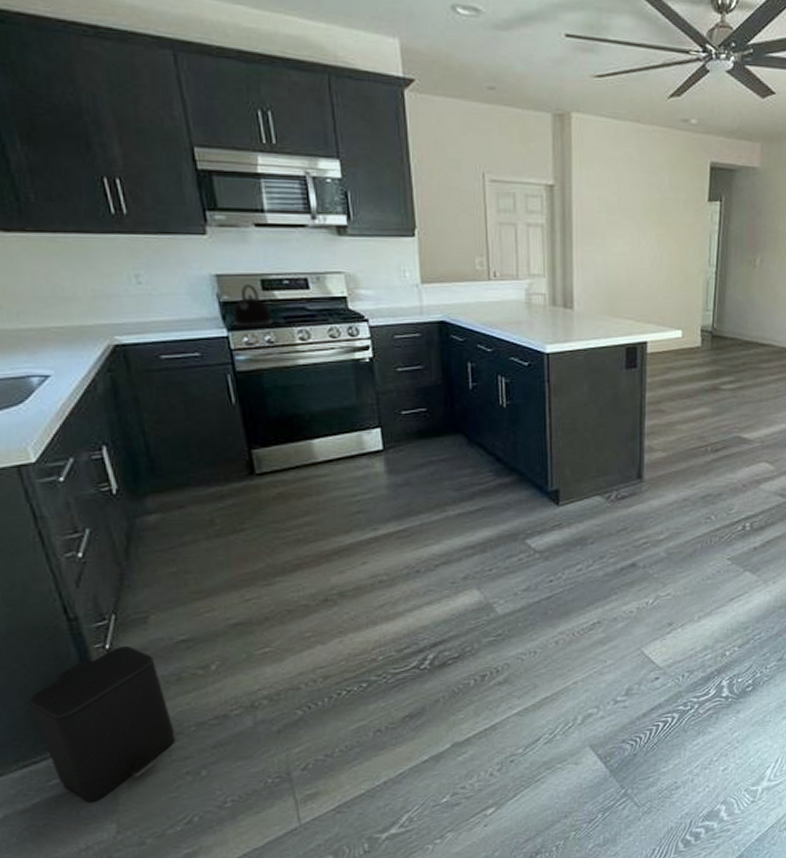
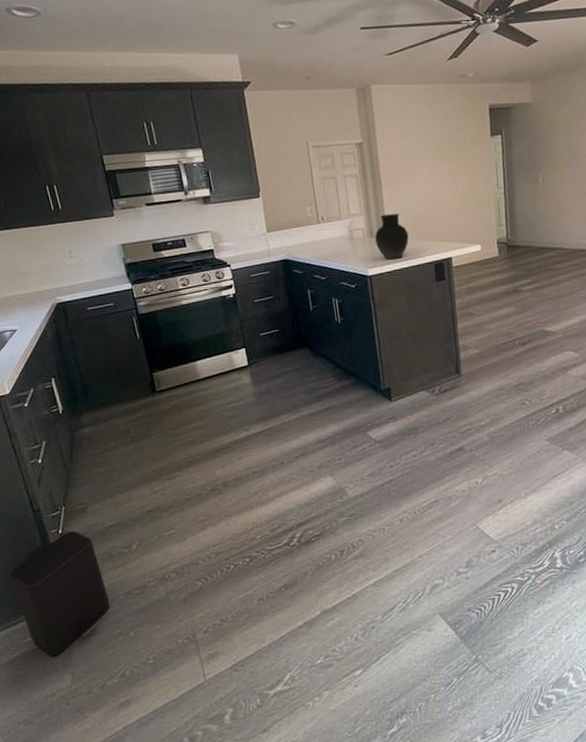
kettle: present [233,284,274,329] -> none [134,248,163,282]
vase: none [559,280,599,338] -> present [375,213,409,261]

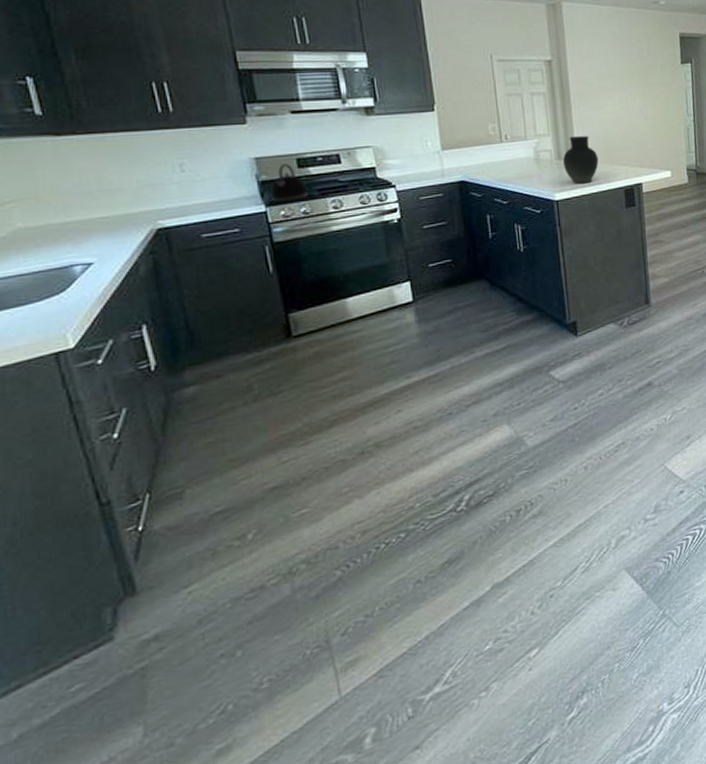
pedal bin: present [9,531,110,657] -> none [53,525,209,706]
kettle: none [134,248,163,282] -> present [271,163,309,204]

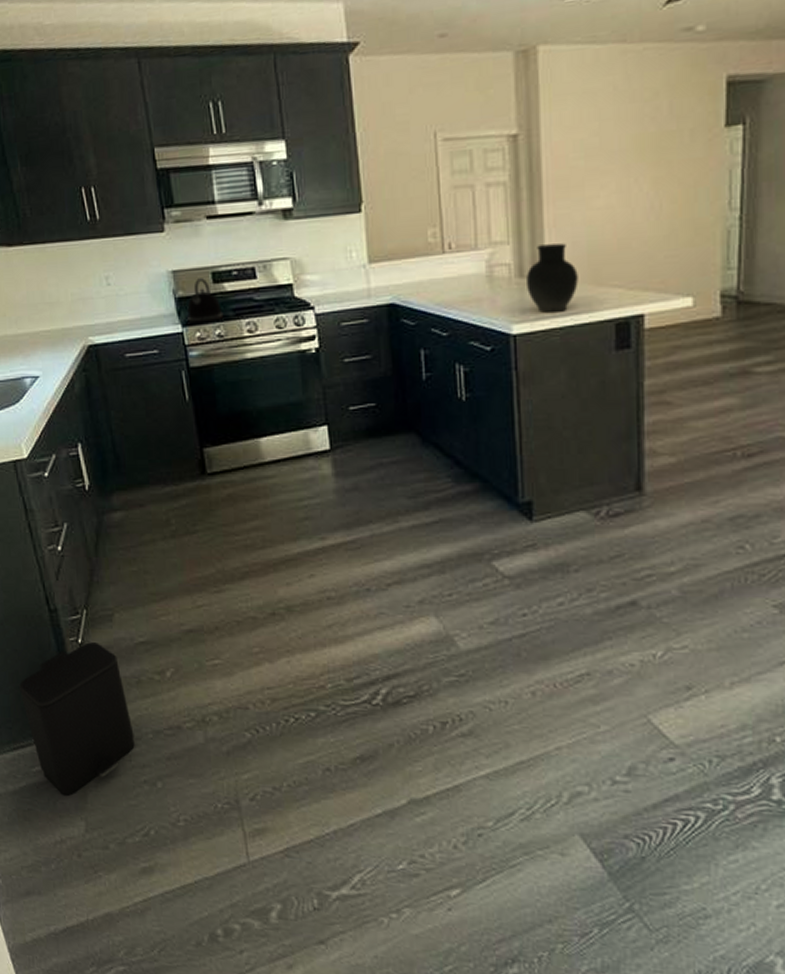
pedal bin: none [53,525,209,706] -> present [18,642,135,796]

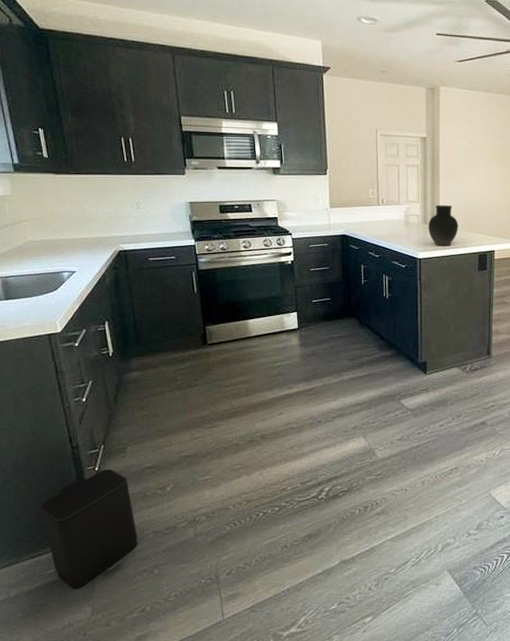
kettle: present [187,278,224,324] -> none [199,209,227,240]

